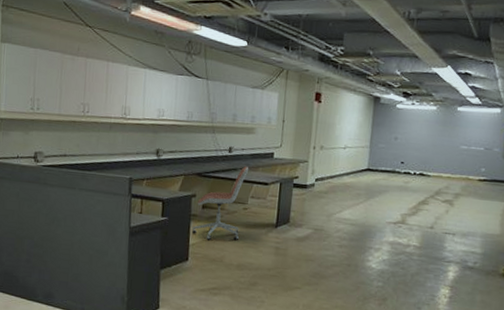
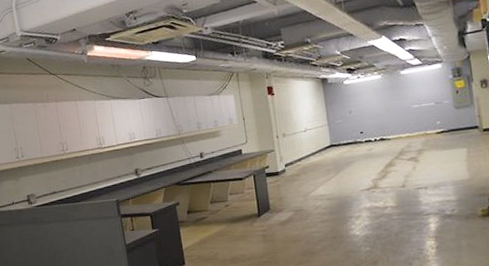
office chair: present [191,166,249,241] -> none [181,167,227,242]

